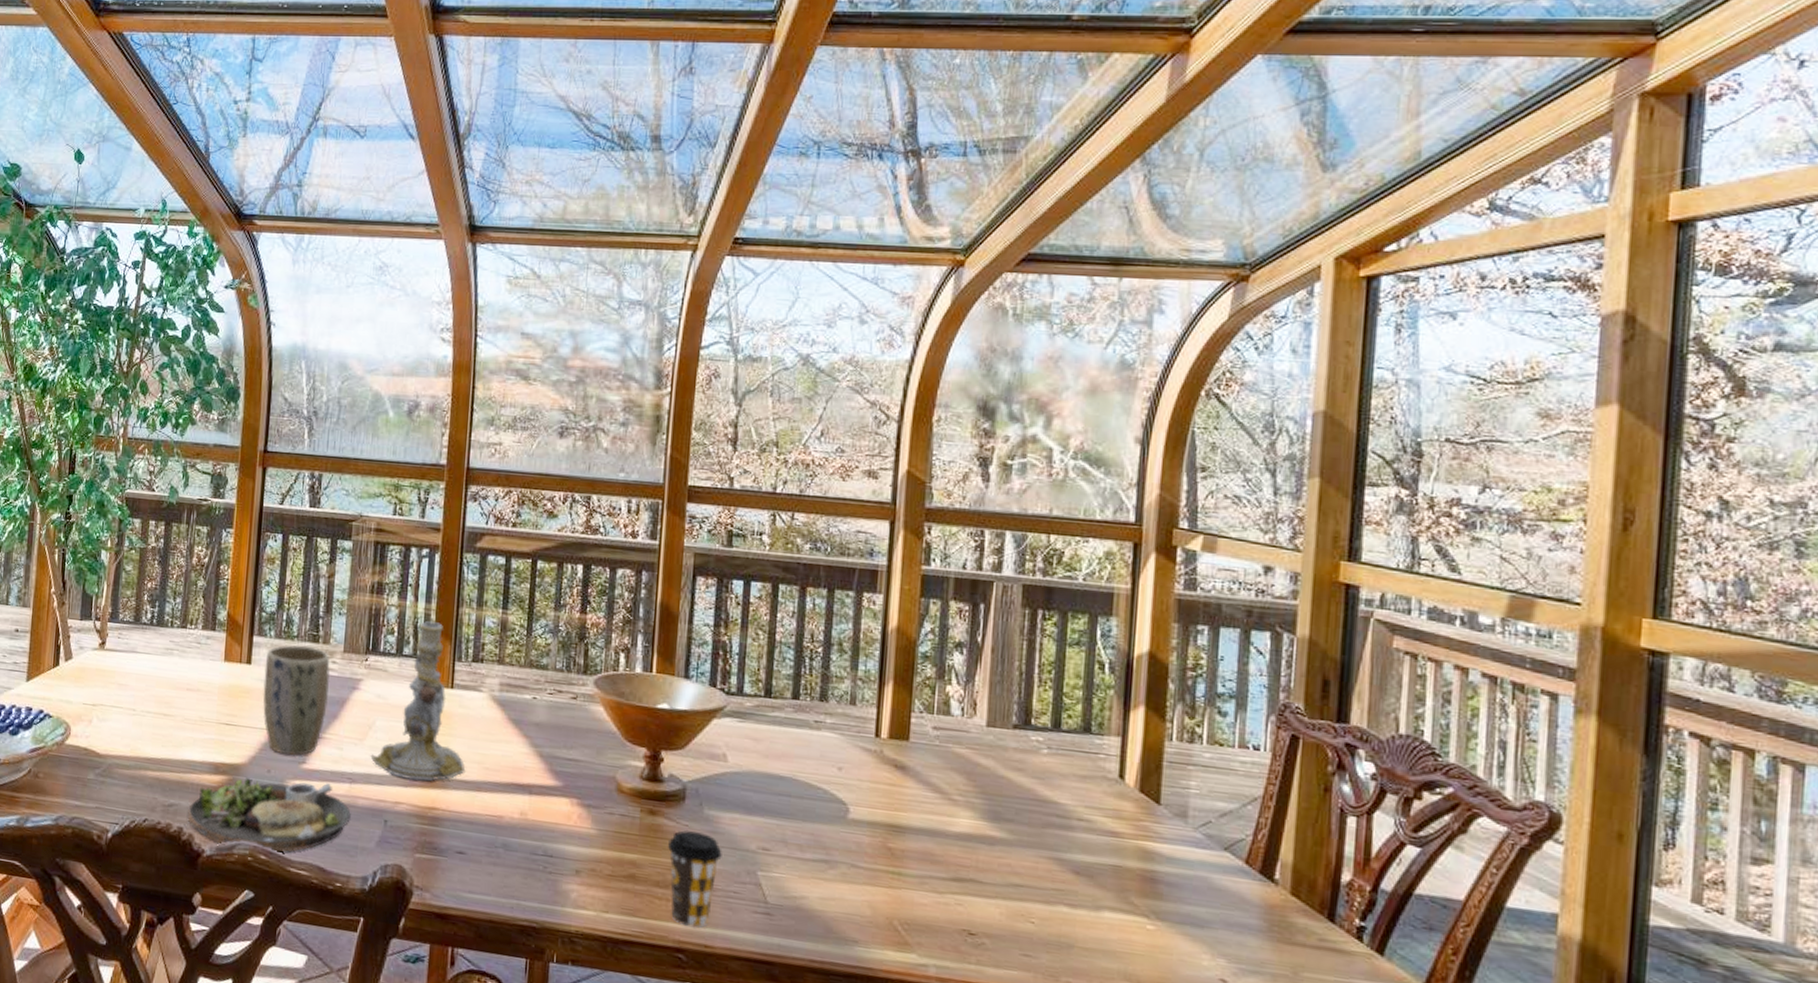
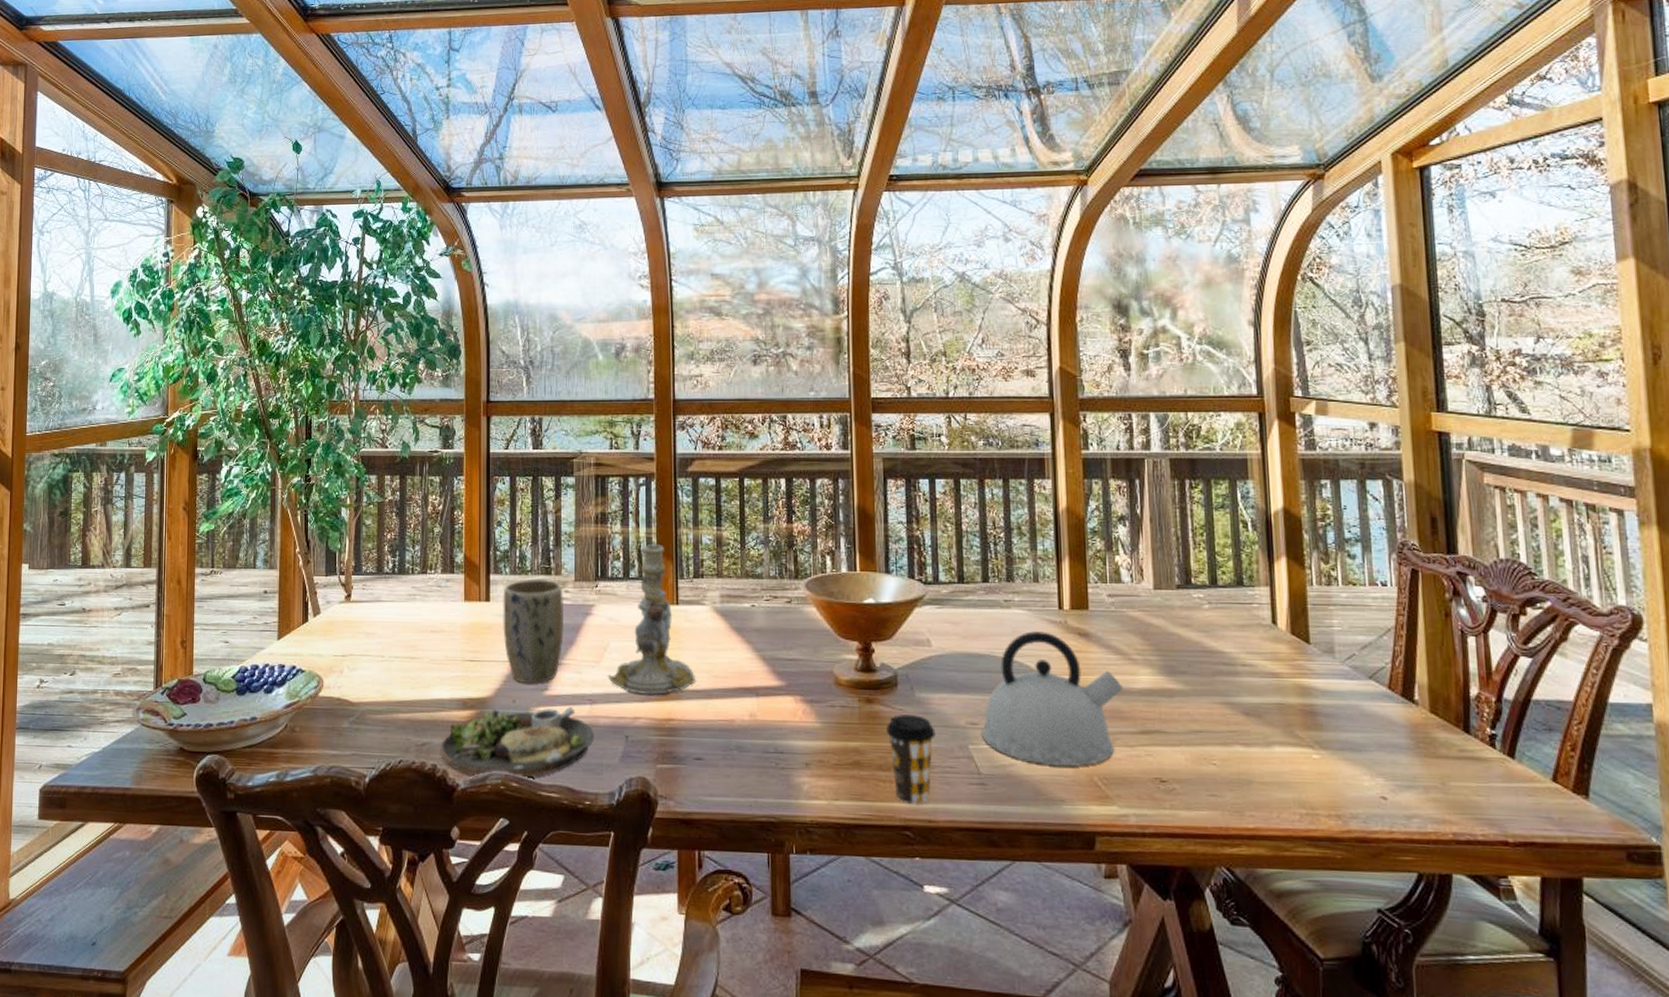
kettle: none [773,757,939,908] -> present [982,631,1124,767]

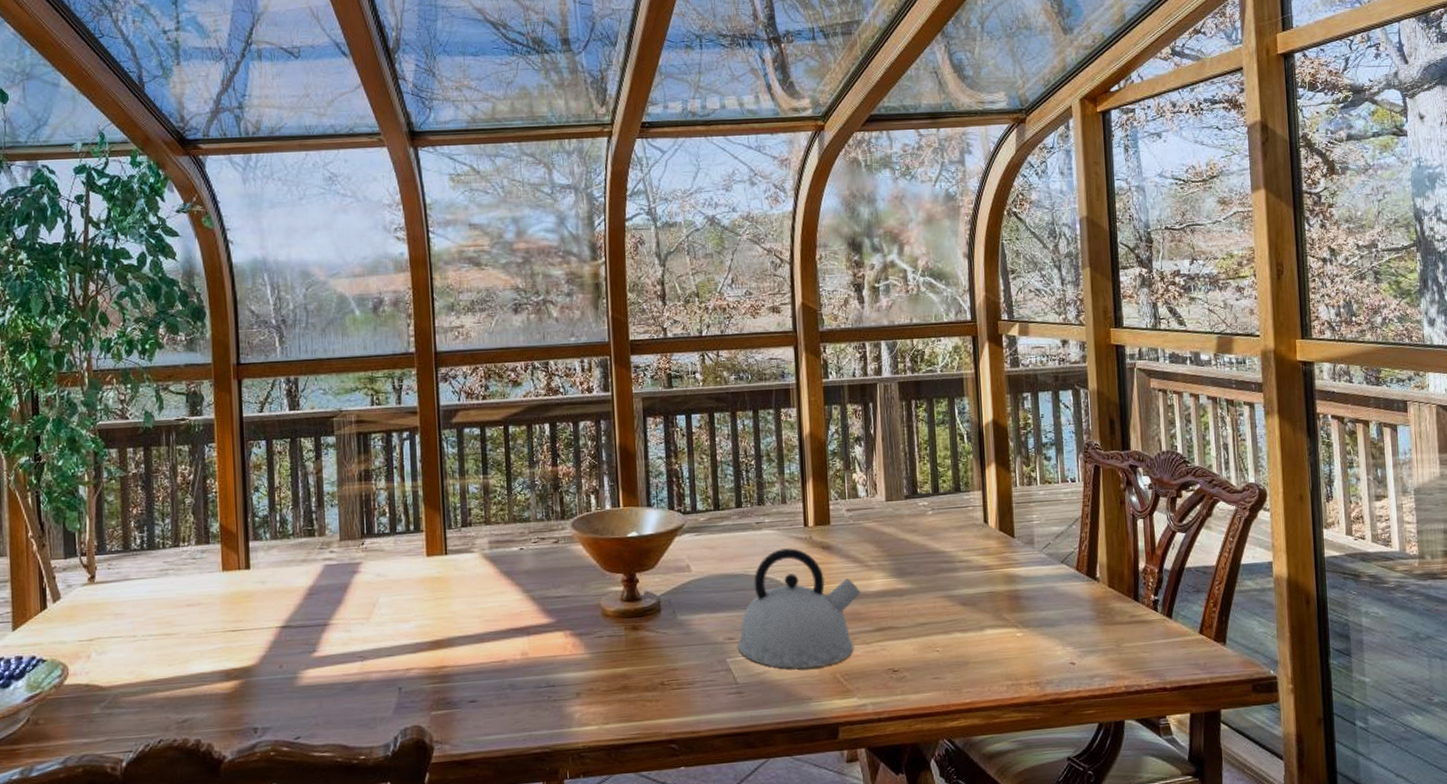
dinner plate: present [440,707,594,779] -> none [204,665,366,747]
plant pot: present [503,579,565,683] -> none [264,541,331,648]
candlestick: present [608,544,696,696] -> none [378,497,468,646]
coffee cup: present [887,714,936,805] -> none [651,636,697,720]

